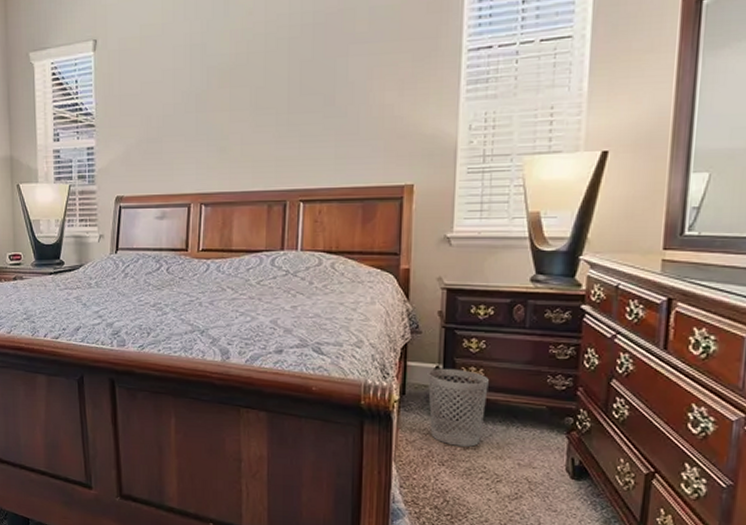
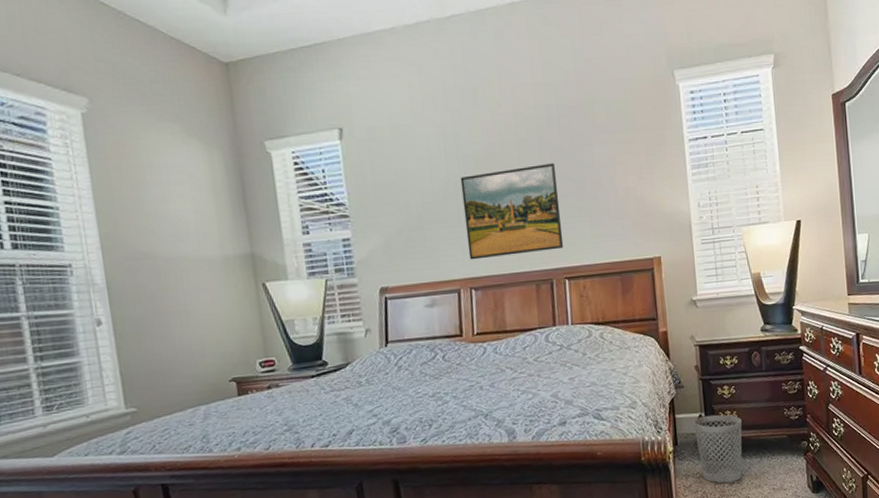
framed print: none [202,75,304,175] -> present [460,162,564,260]

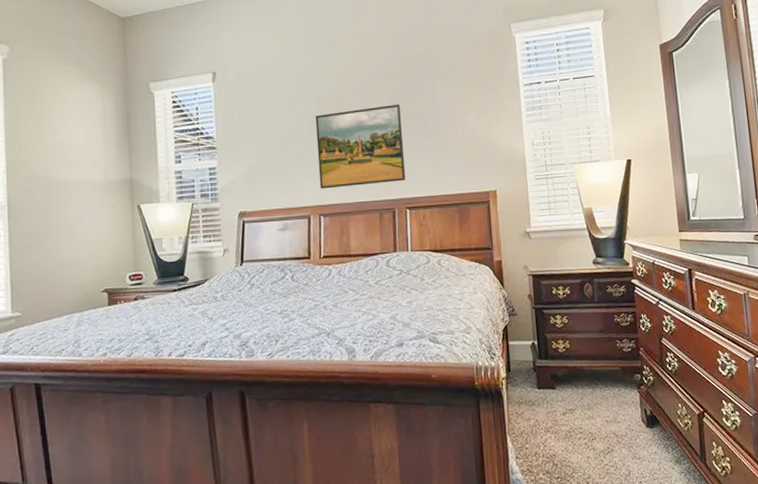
wastebasket: present [693,414,743,484] -> none [526,343,575,413]

